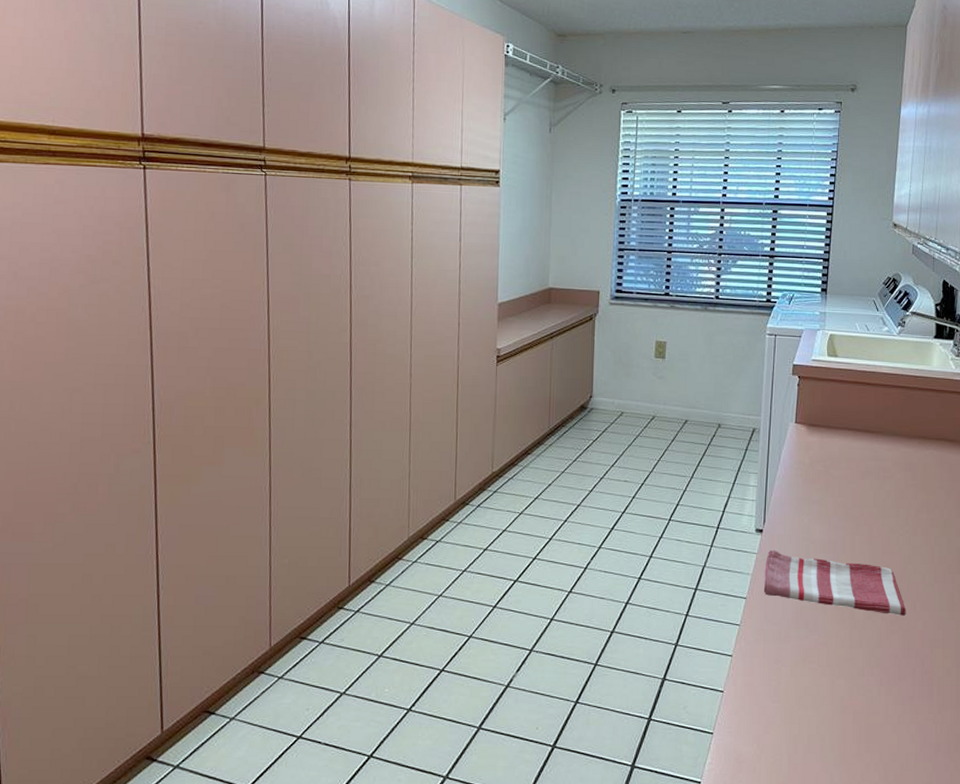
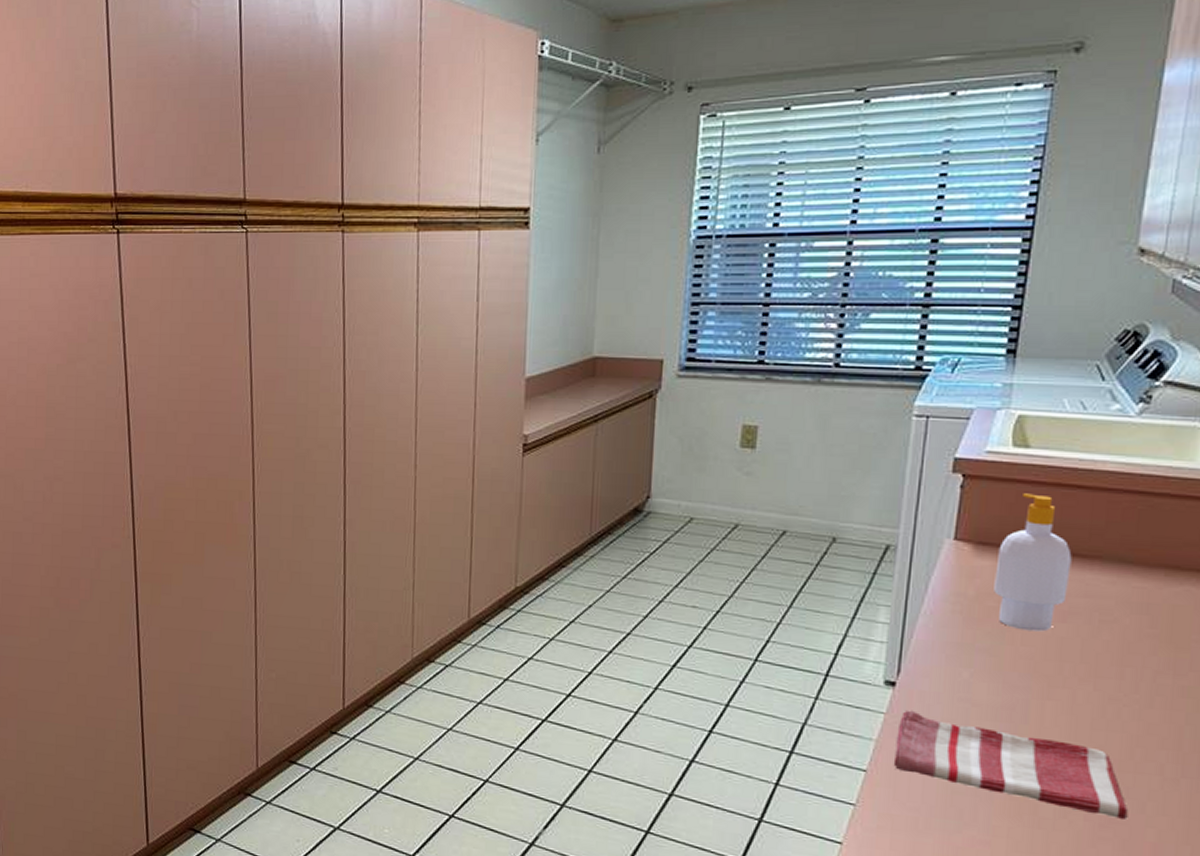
soap bottle: none [821,389,866,486] -> present [994,493,1072,632]

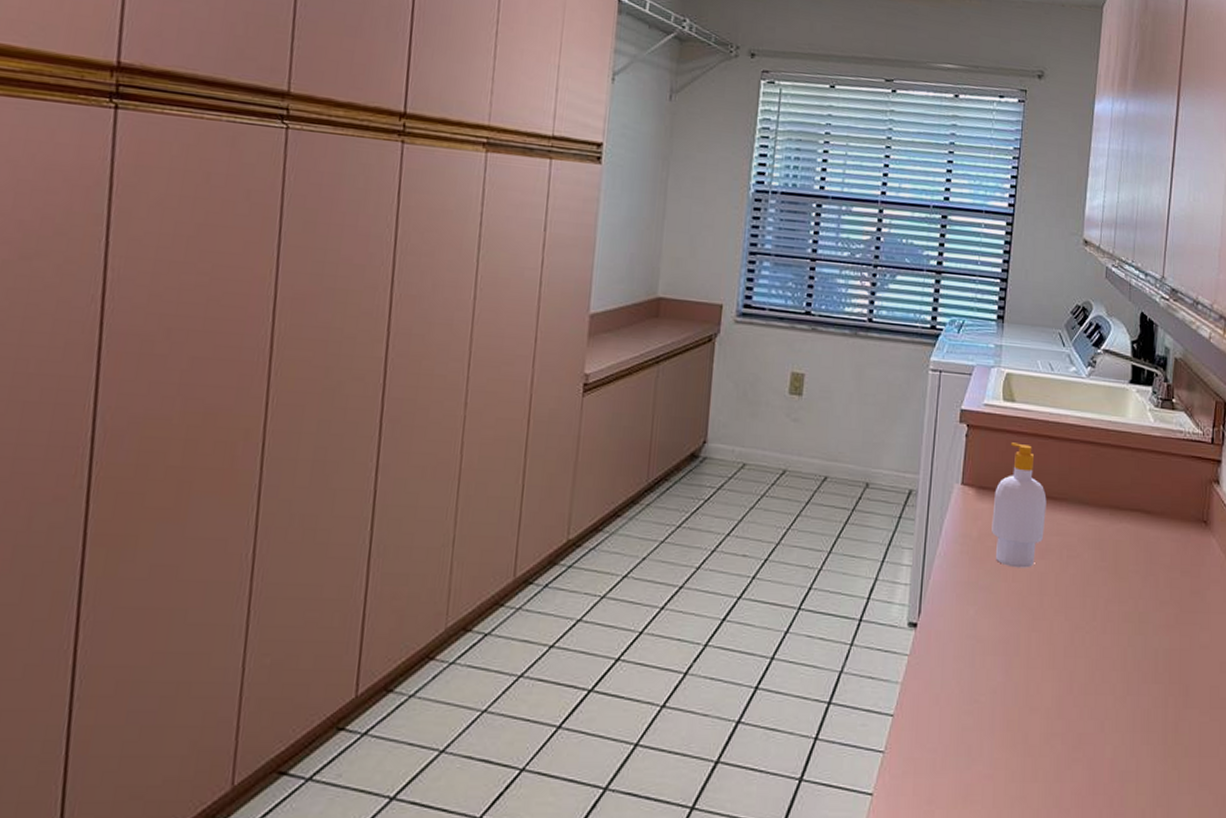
dish towel: present [893,709,1129,819] -> none [915,650,1093,739]

